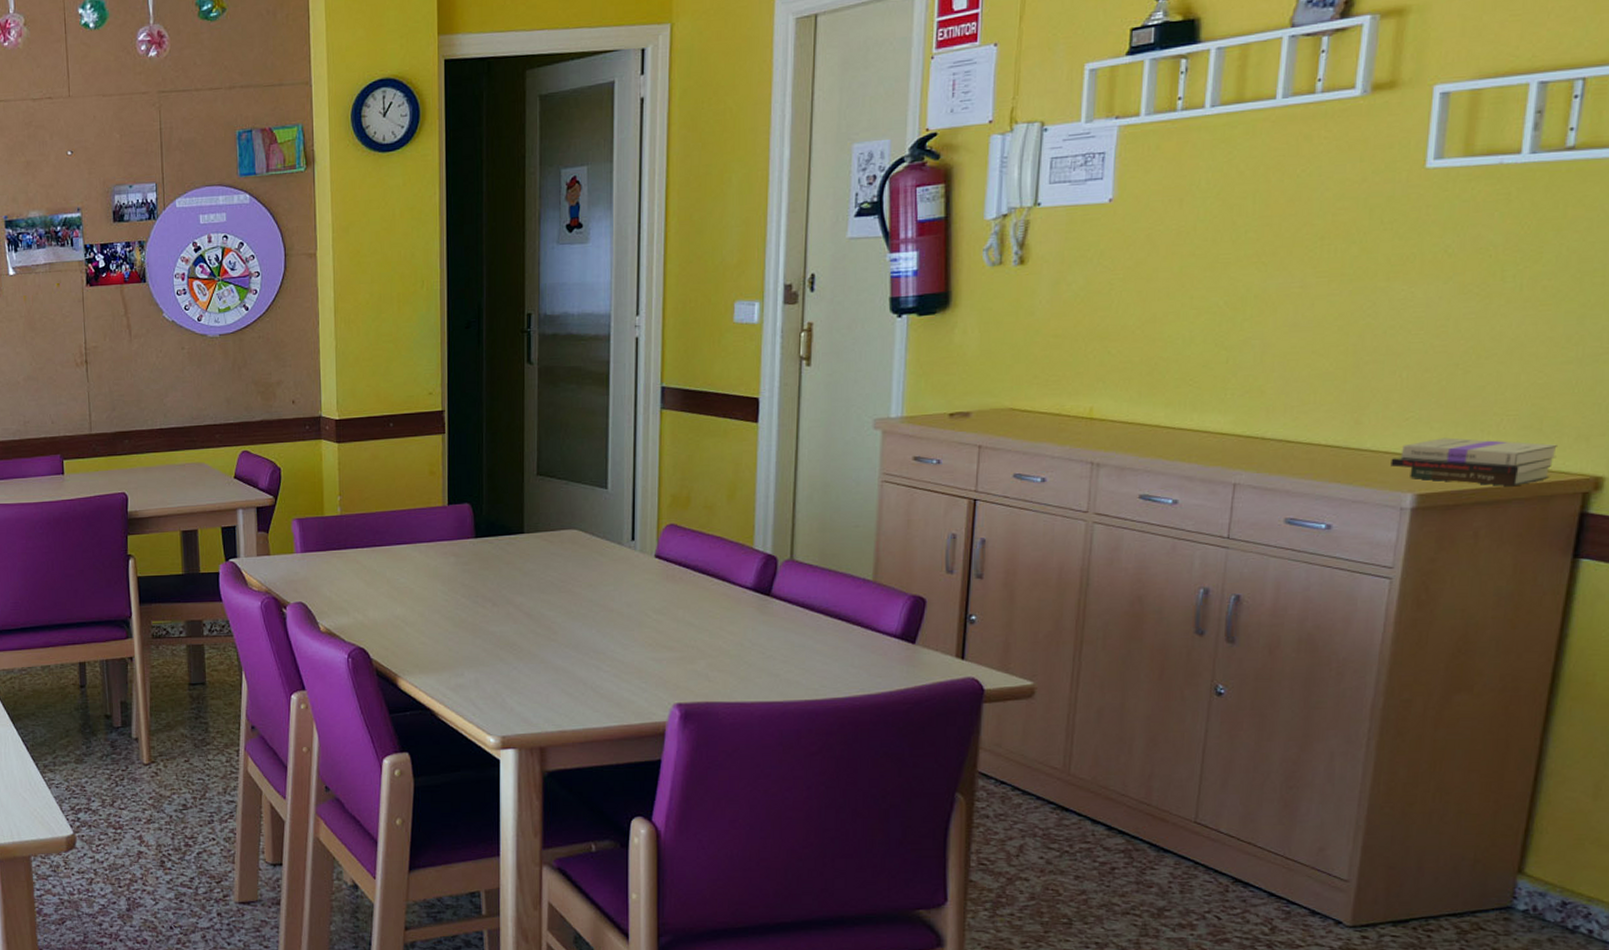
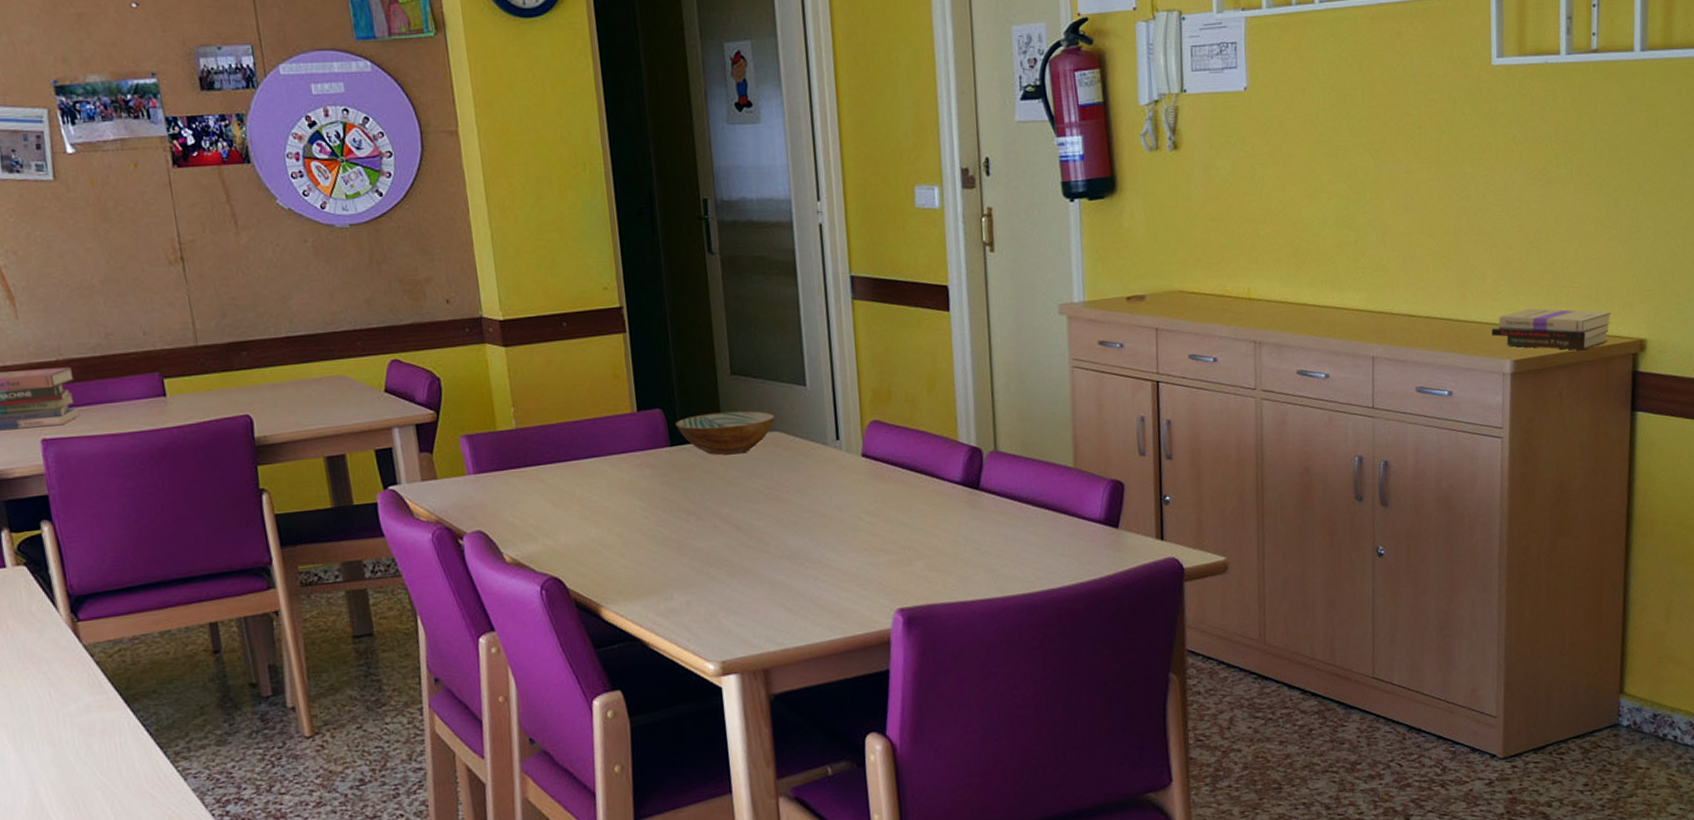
bowl: none [481,509,575,549] -> present [675,410,776,456]

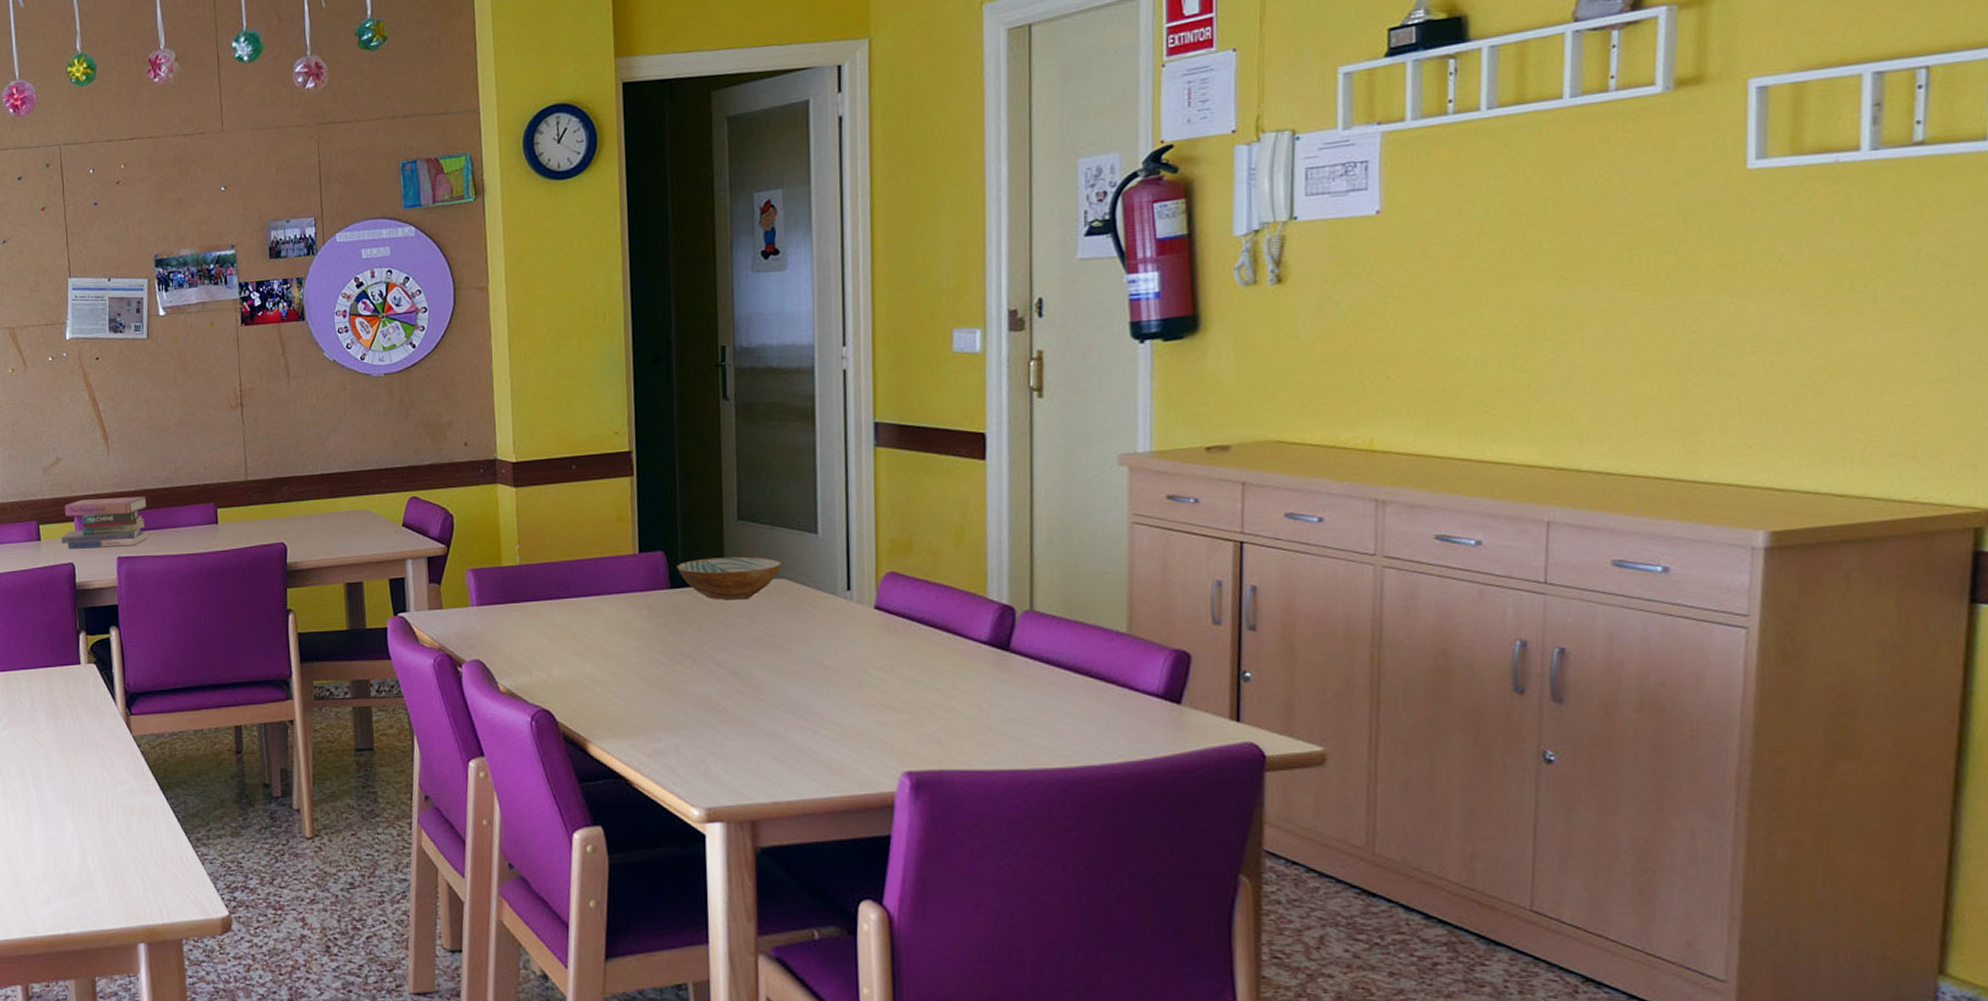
books: present [1491,308,1611,351] -> none [1735,467,1937,522]

